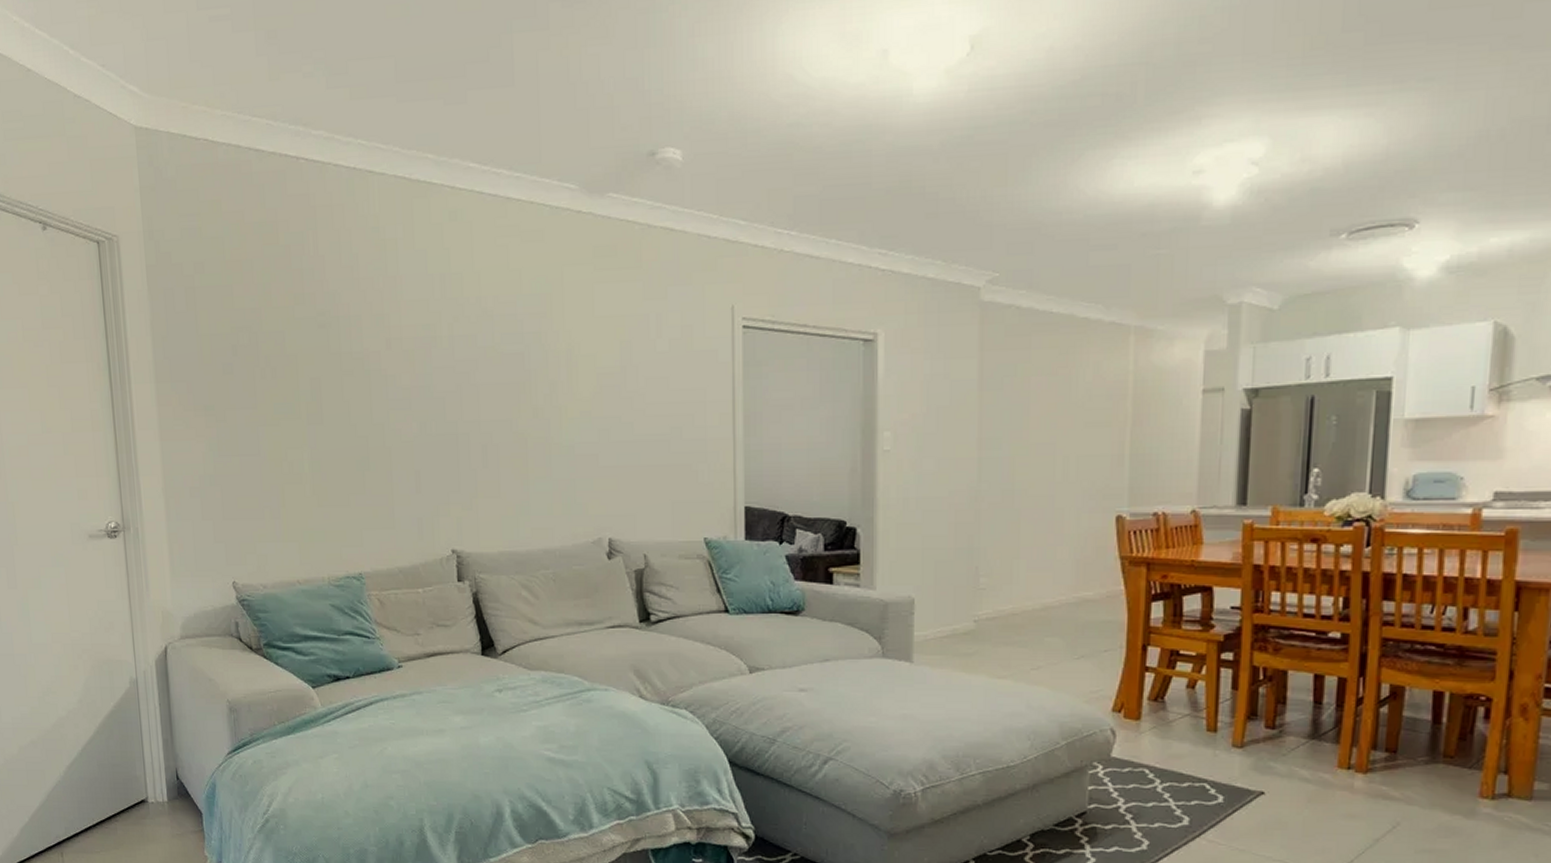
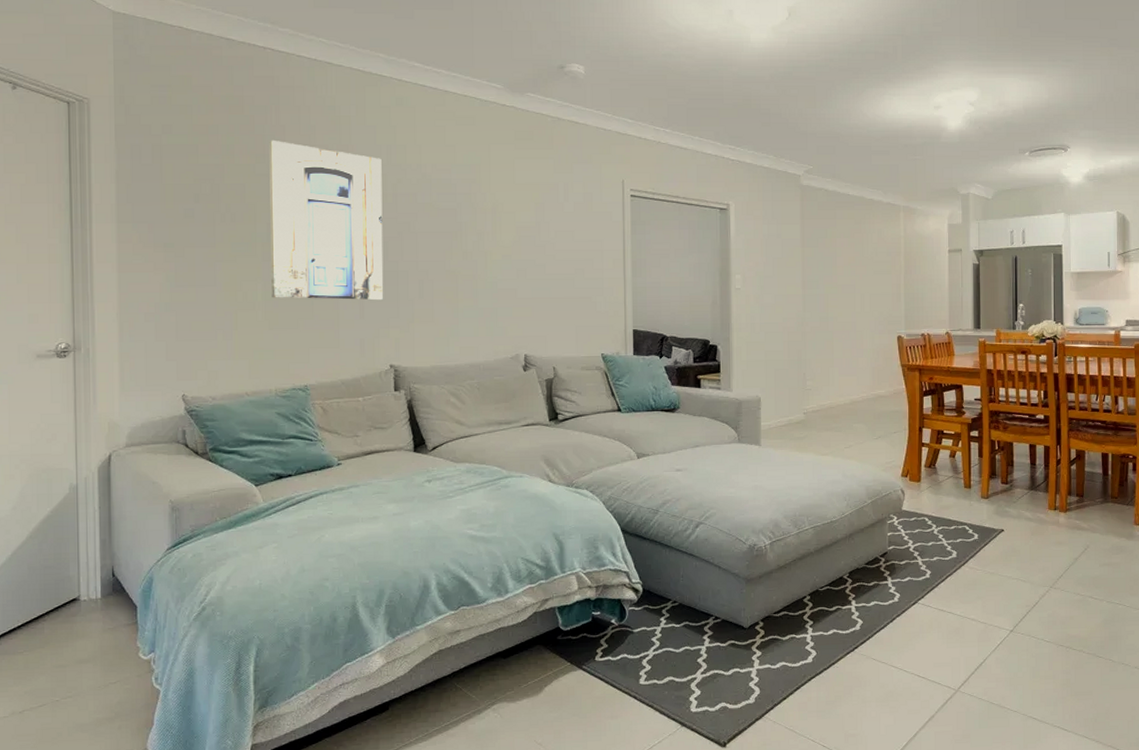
wall art: none [308,274,442,471] -> present [269,139,384,301]

